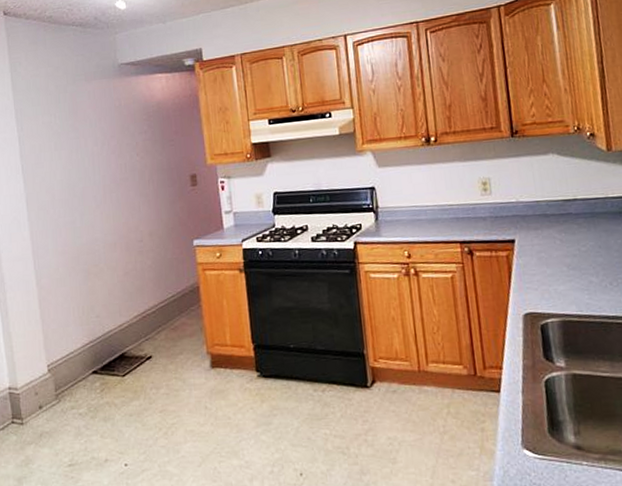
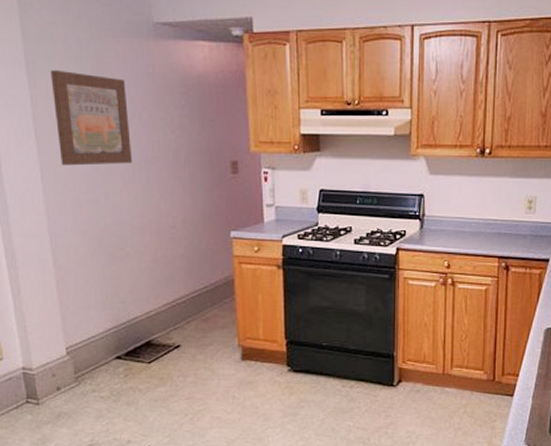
wall art: none [35,113,103,195] -> present [50,69,132,166]

